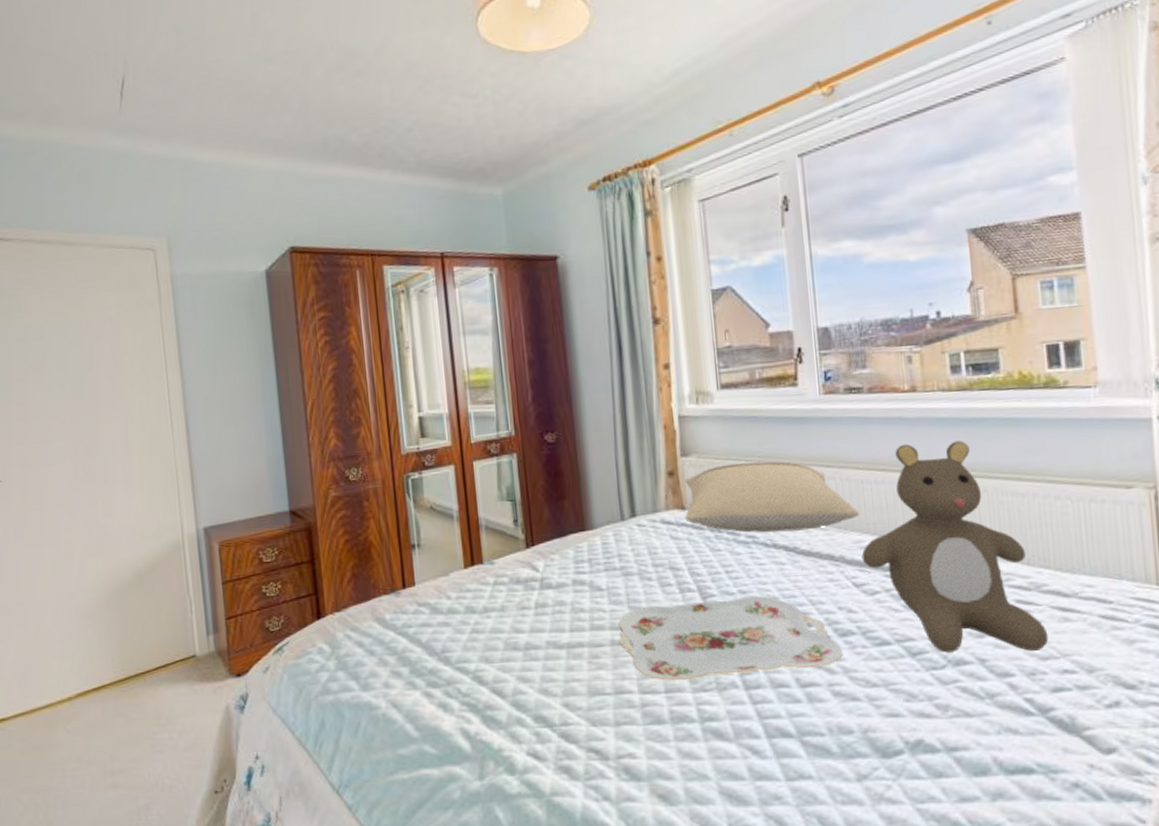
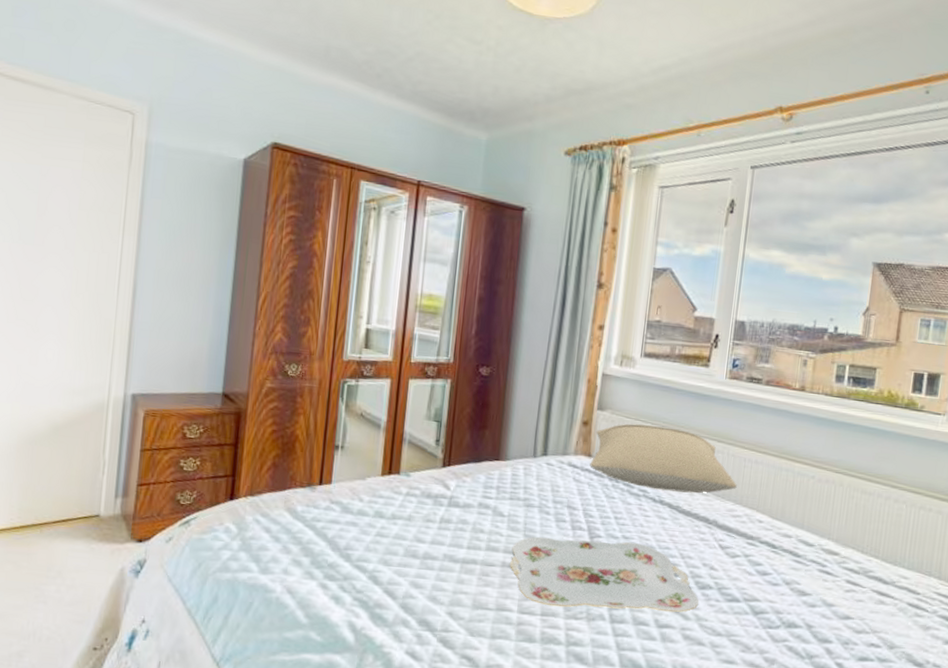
teddy bear: present [861,441,1049,653] -> none [731,434,865,625]

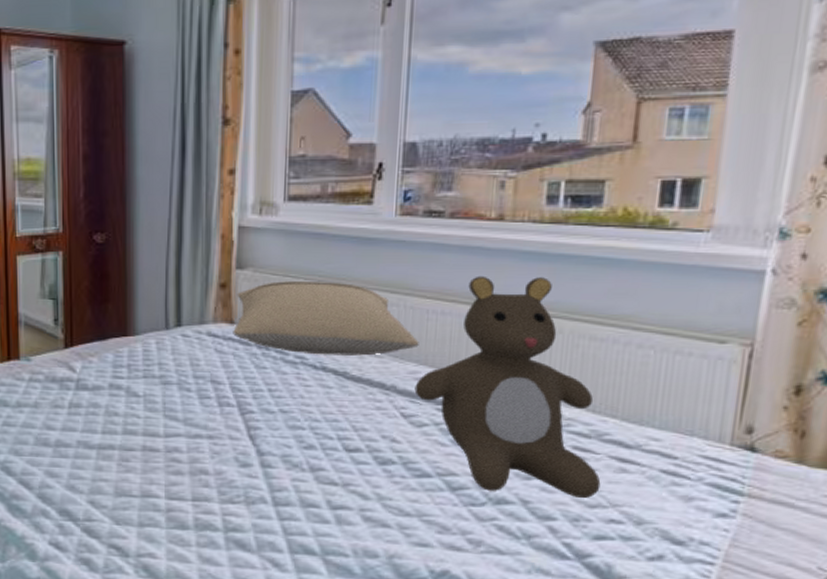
serving tray: present [510,536,699,612] -> none [151,416,379,492]
teddy bear: none [731,434,865,625] -> present [414,275,601,498]

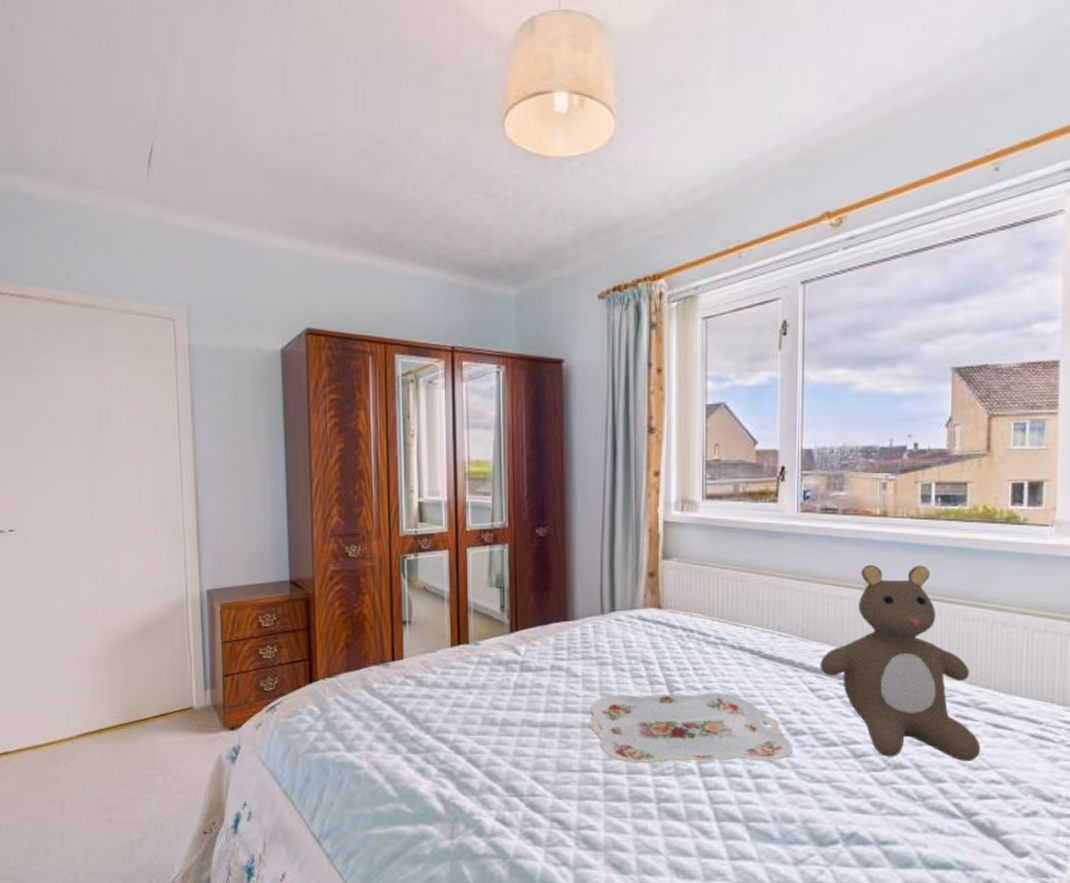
serving tray: none [151,416,379,492] -> present [590,693,792,764]
pillow: present [233,281,419,356] -> none [661,570,822,636]

